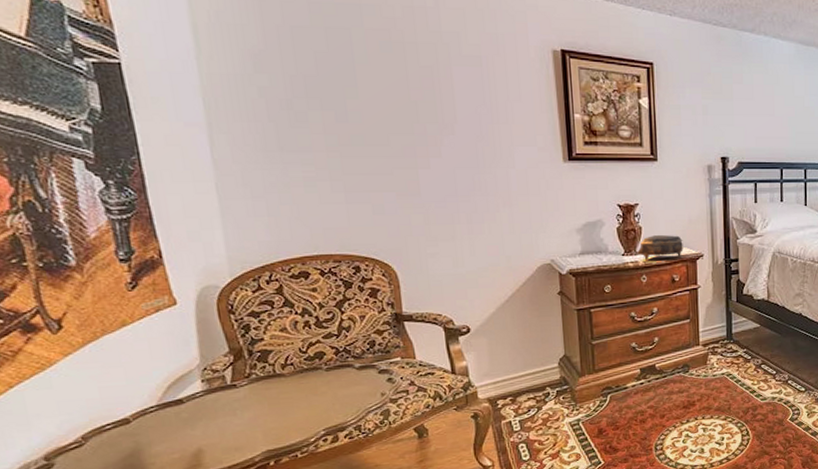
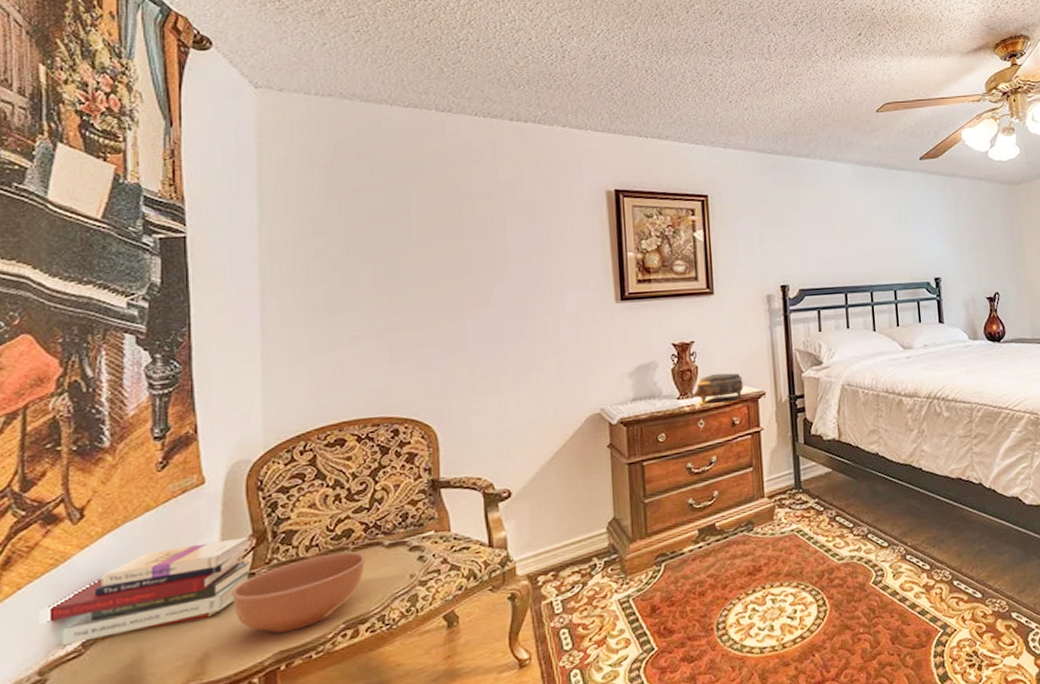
books: none [41,353,233,437] -> present [47,536,251,646]
bowl: none [216,371,339,436] -> present [232,552,365,634]

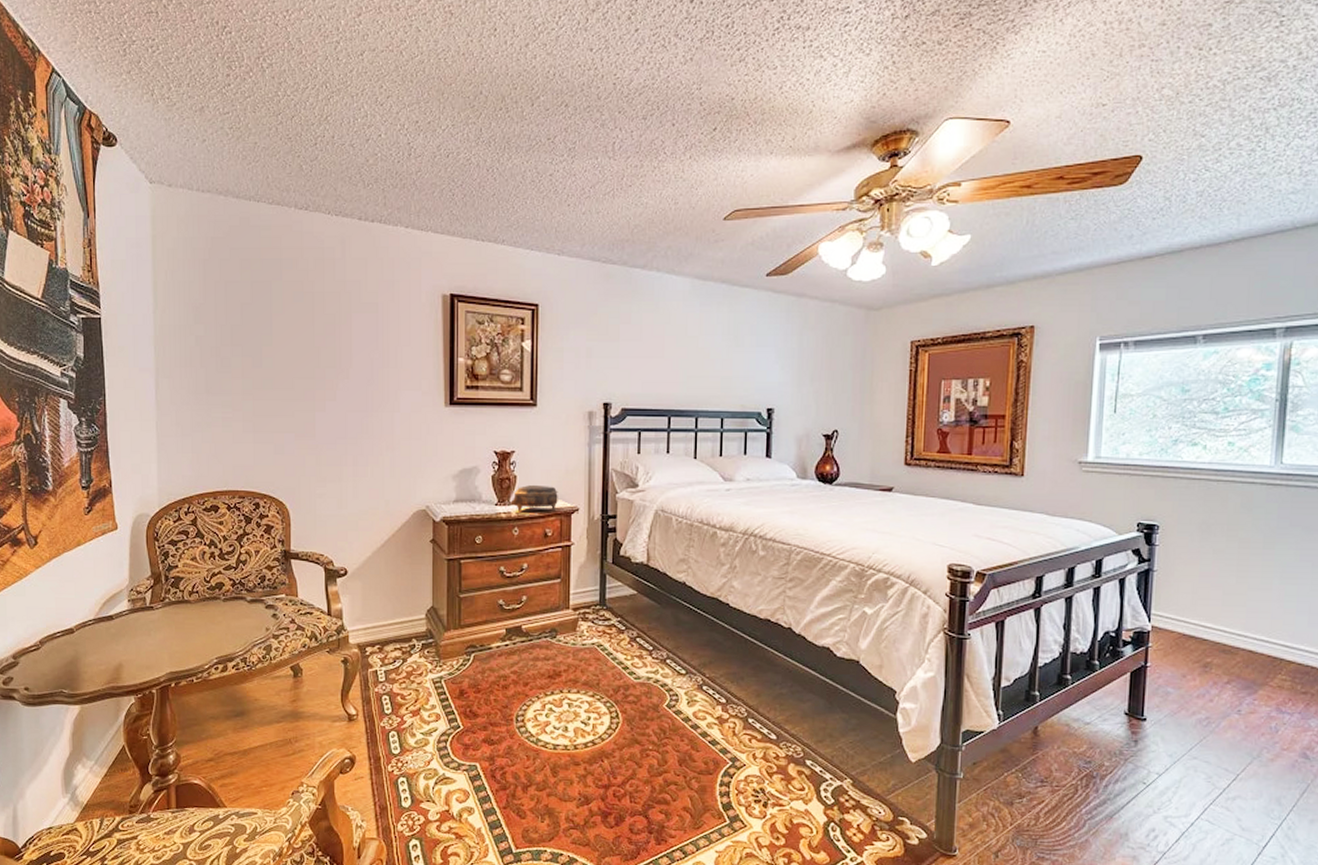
books: present [47,536,251,646] -> none [16,576,151,640]
bowl: present [232,552,365,634] -> none [137,600,233,658]

